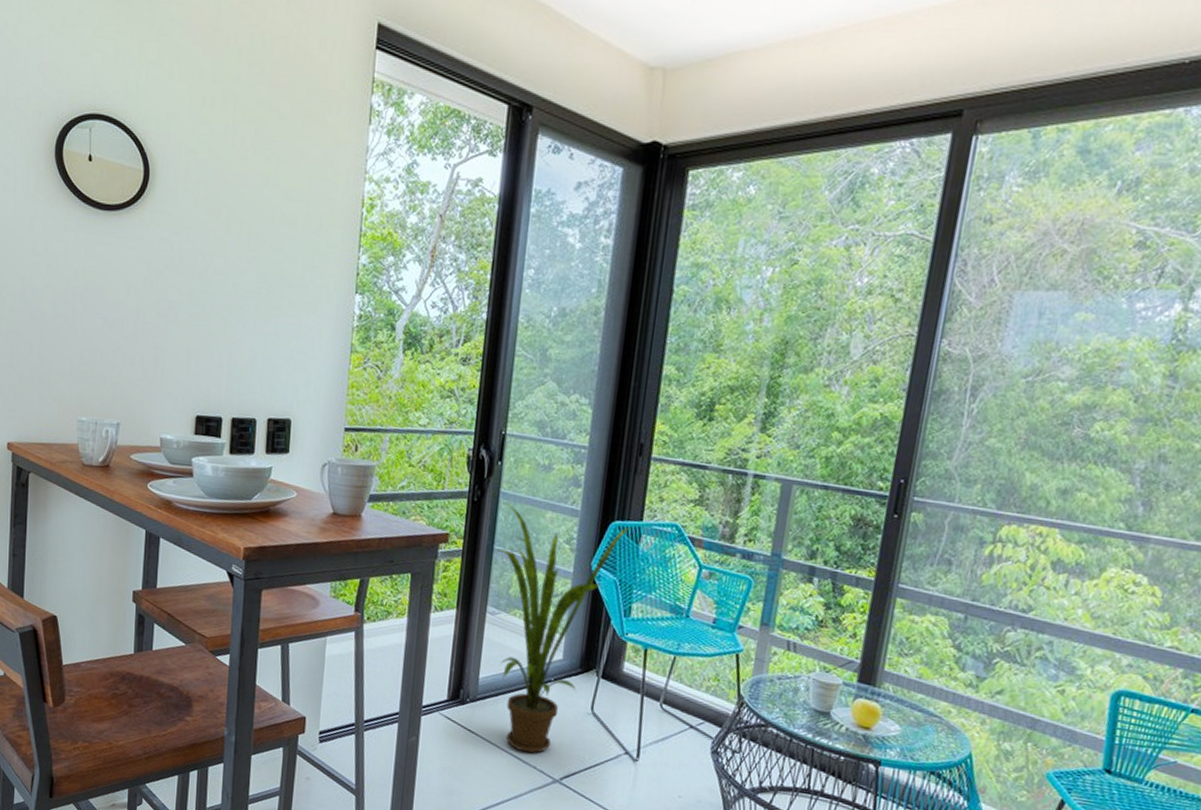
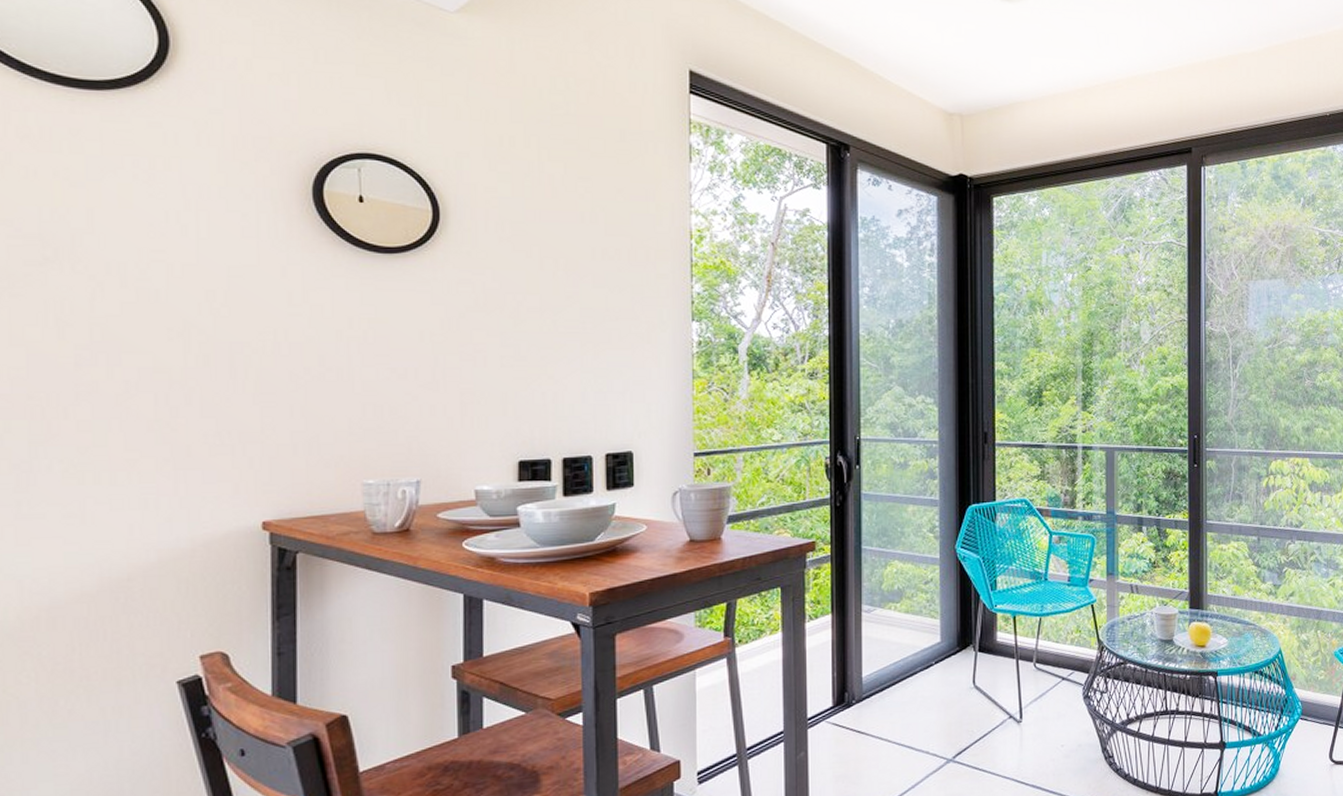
house plant: present [497,502,631,754] -> none [865,503,986,741]

